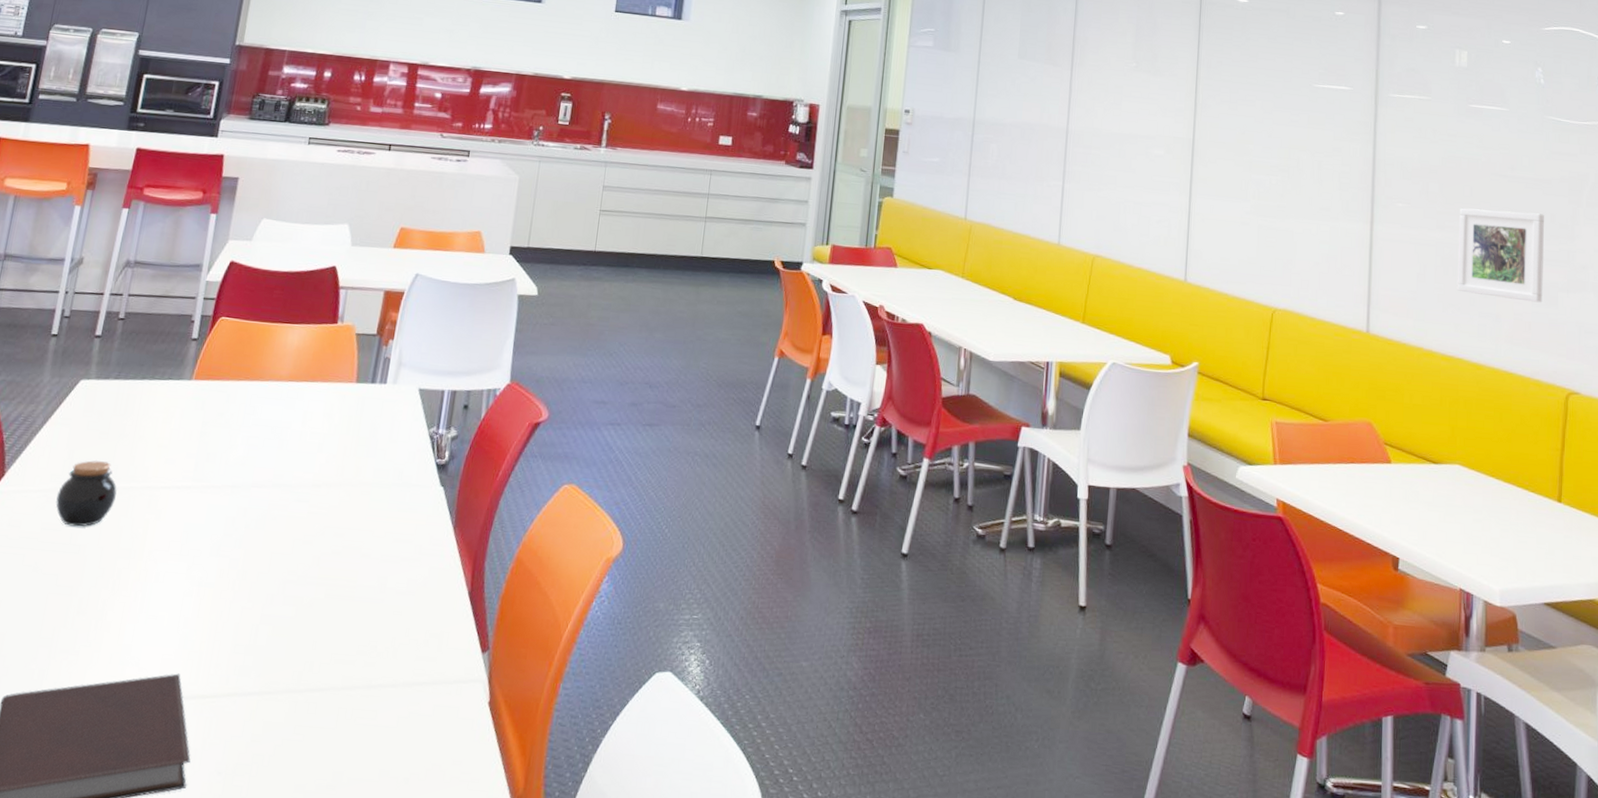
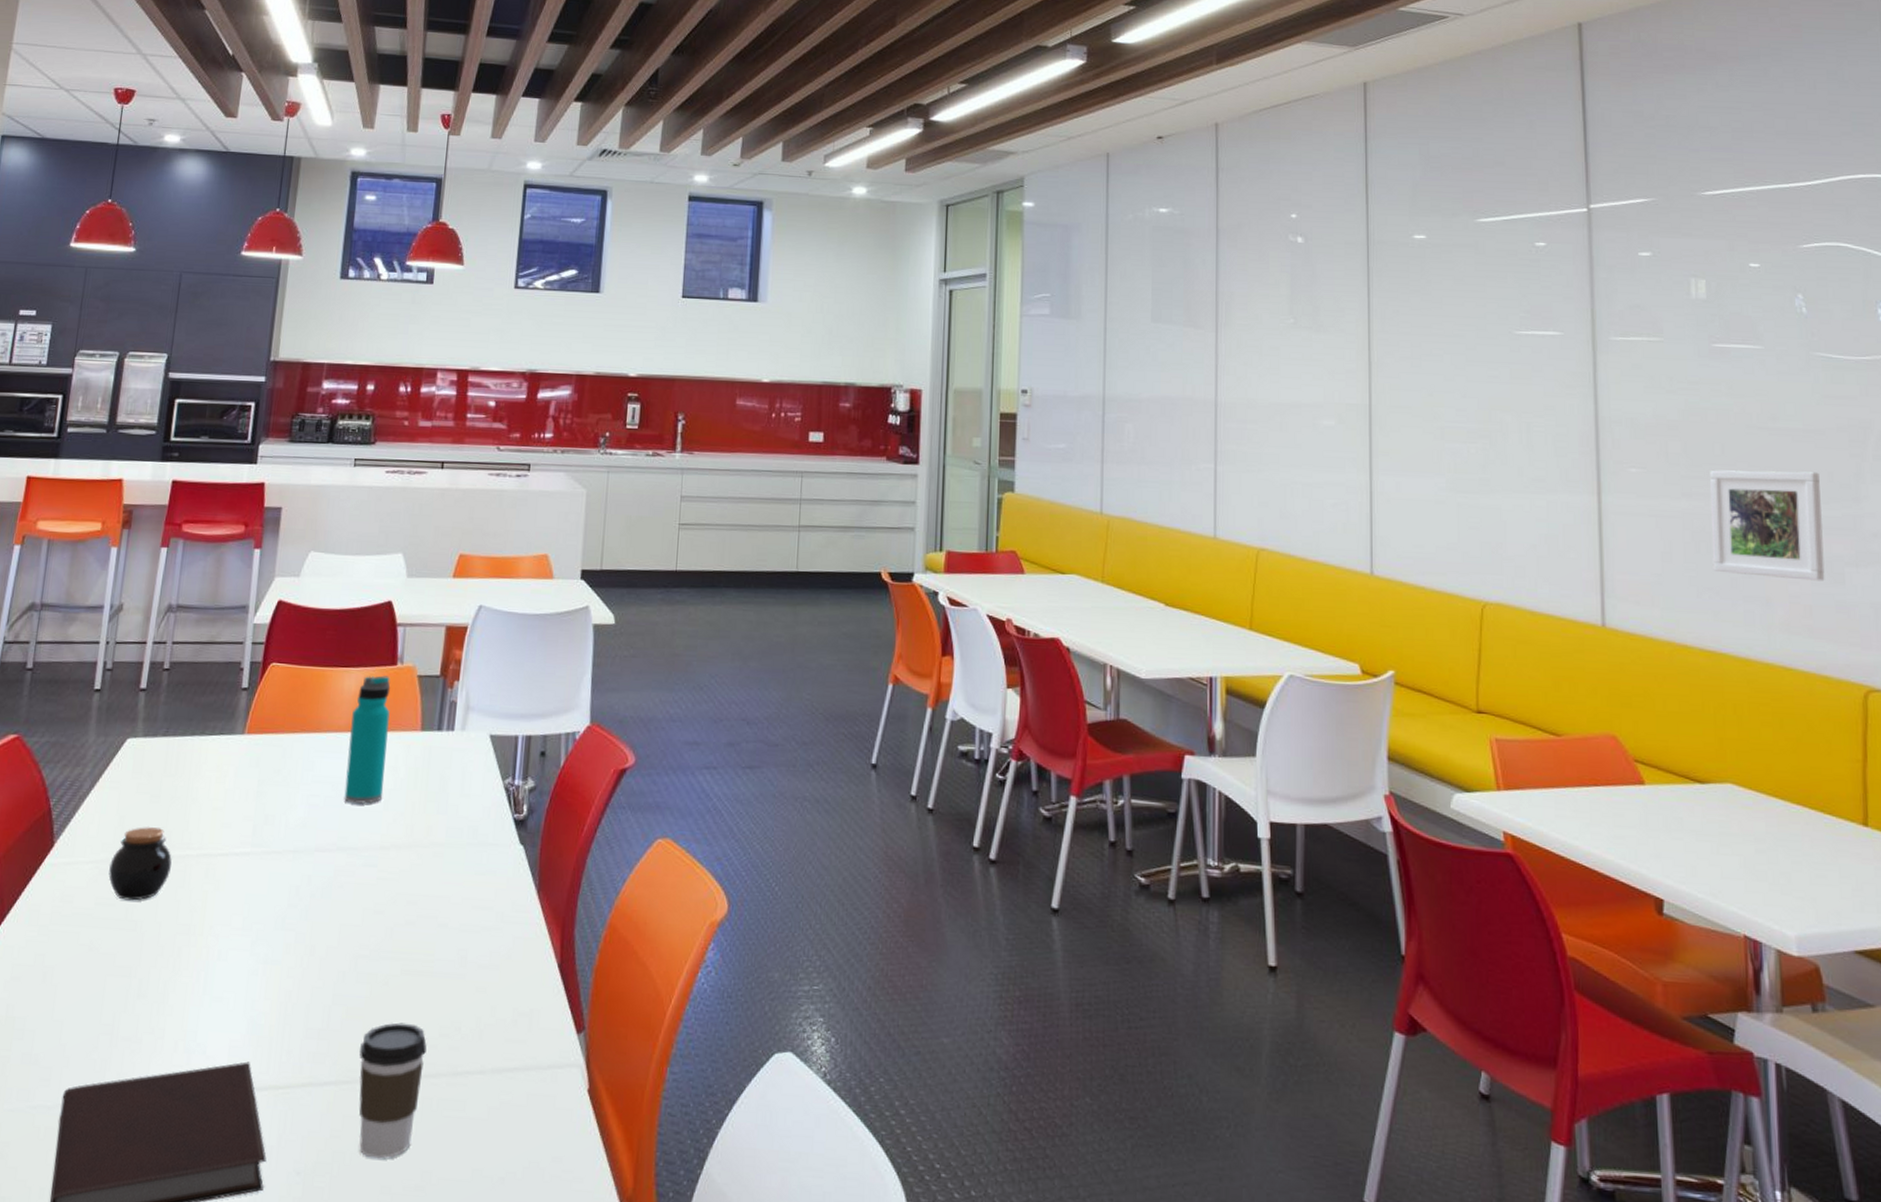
coffee cup: none [277,640,345,761] -> present [359,1022,427,1159]
water bottle: none [281,332,331,447] -> present [344,675,391,805]

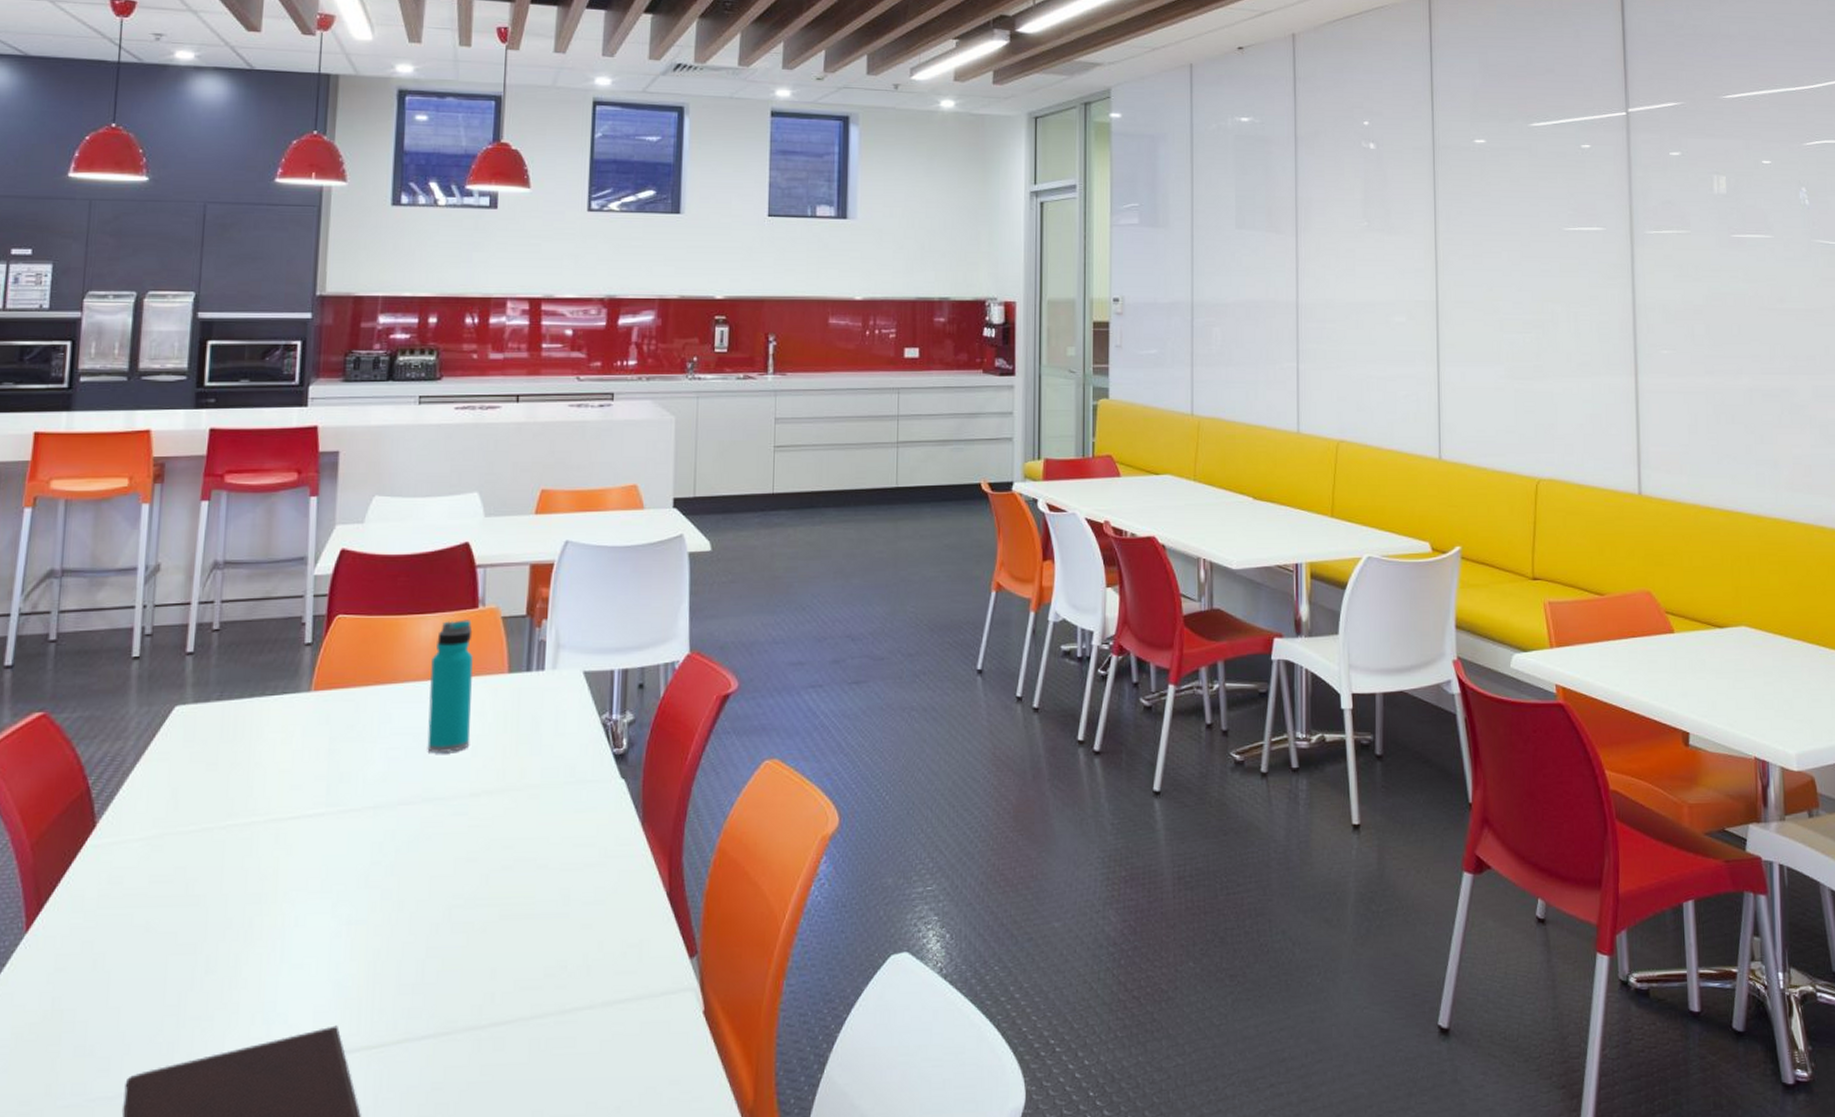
jar: present [108,827,172,901] -> none [163,797,236,875]
coffee cup: present [359,1022,427,1159] -> none [459,967,531,1105]
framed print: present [1710,470,1825,581] -> none [1729,347,1822,443]

